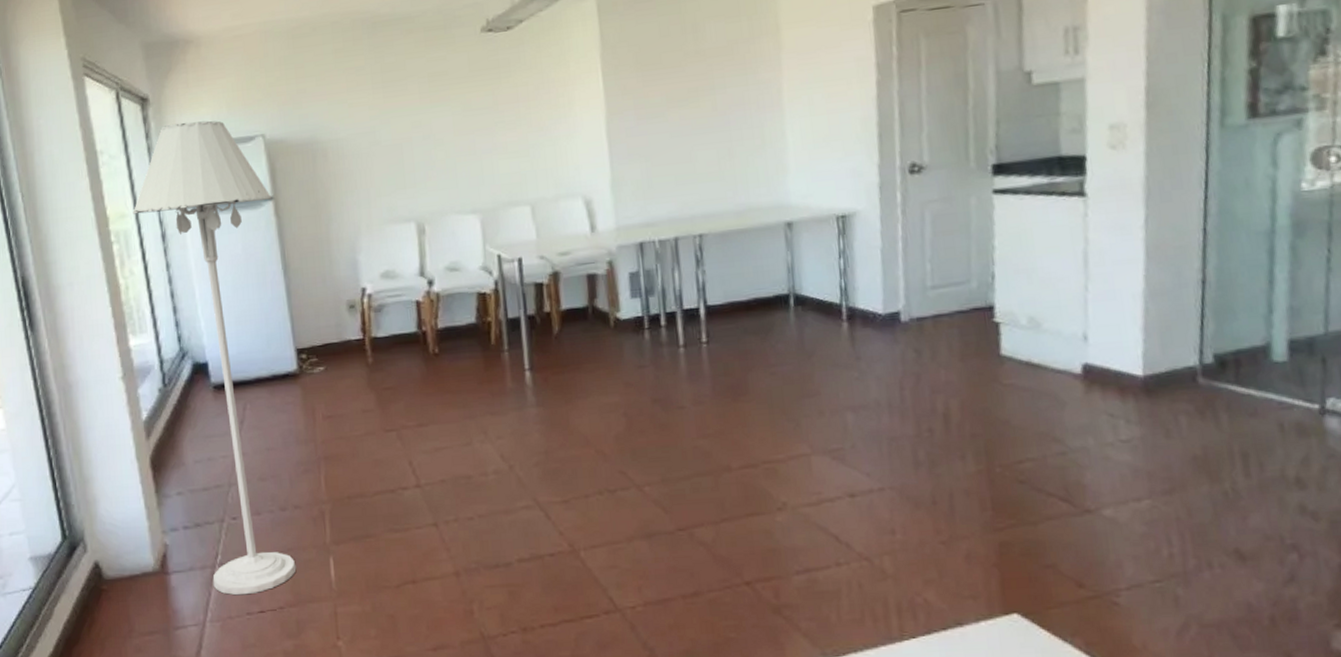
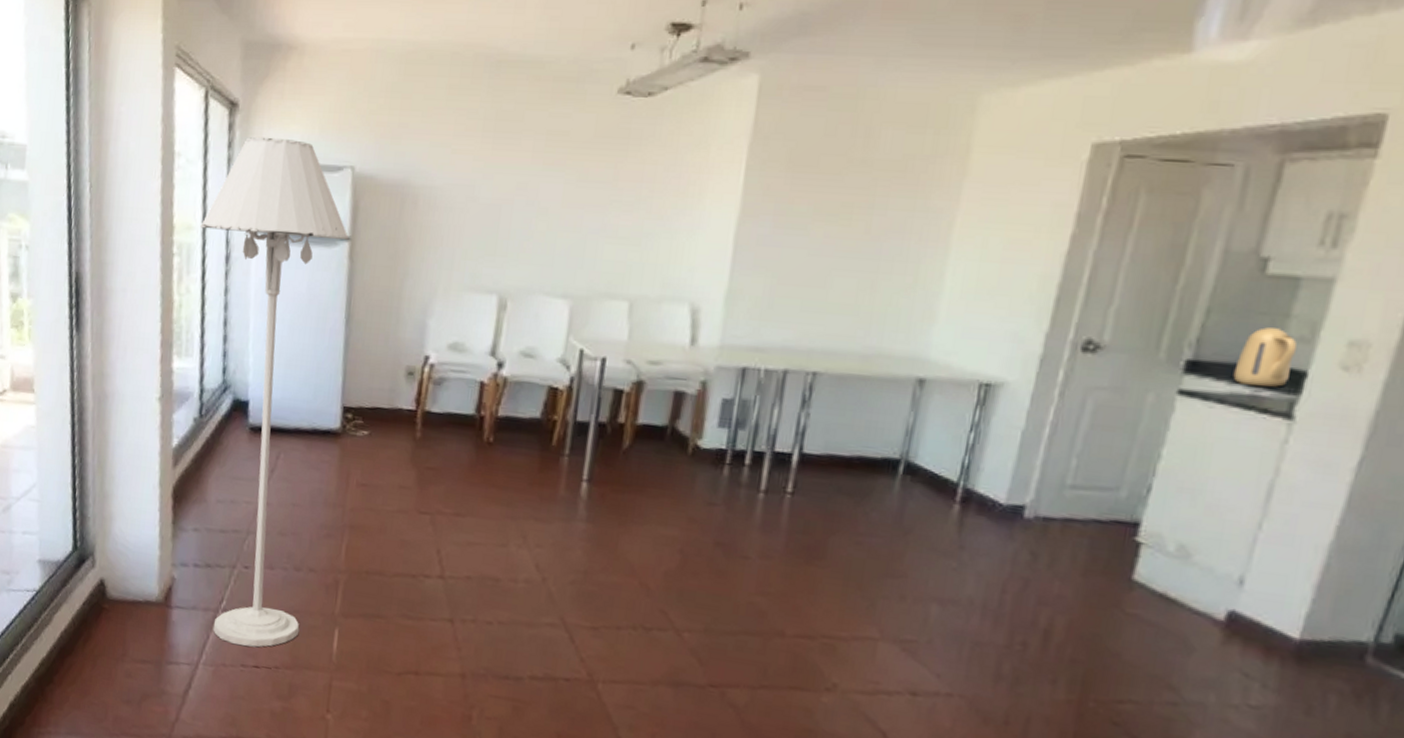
kettle: none [1030,125,1074,176] -> present [1233,326,1298,388]

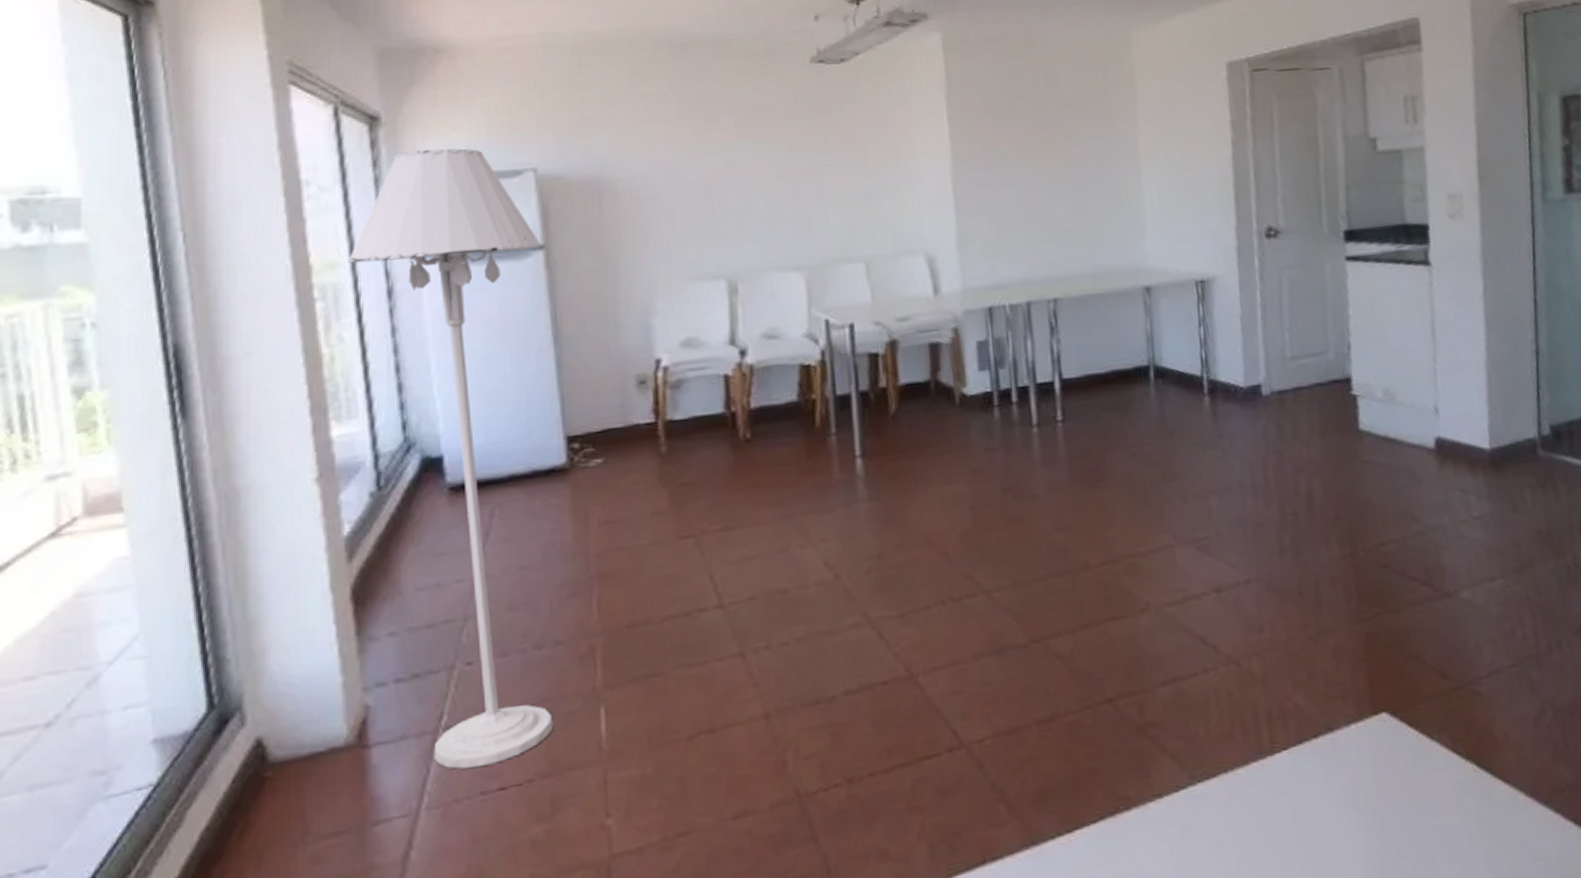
kettle: present [1233,326,1298,388] -> none [1378,192,1418,244]

